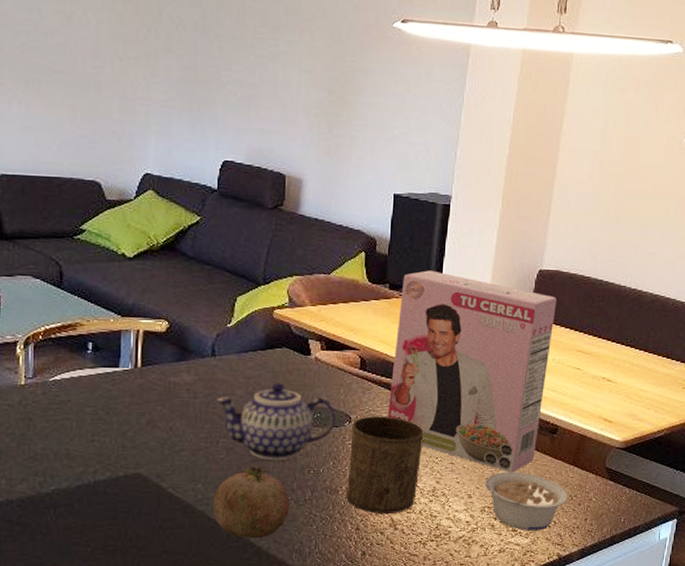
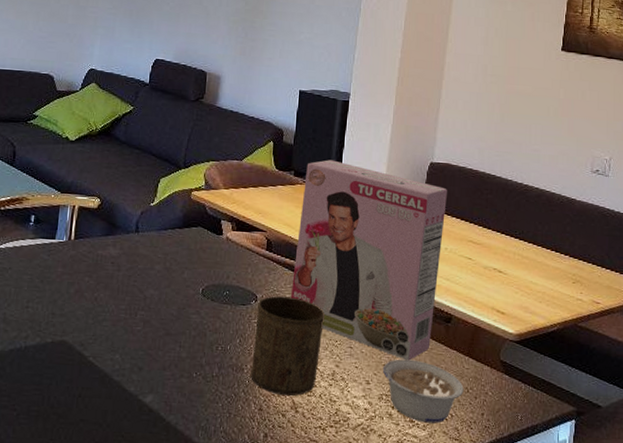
fruit: present [212,465,290,539] -> none [127,338,199,413]
teapot: present [215,383,335,461] -> none [136,260,243,336]

